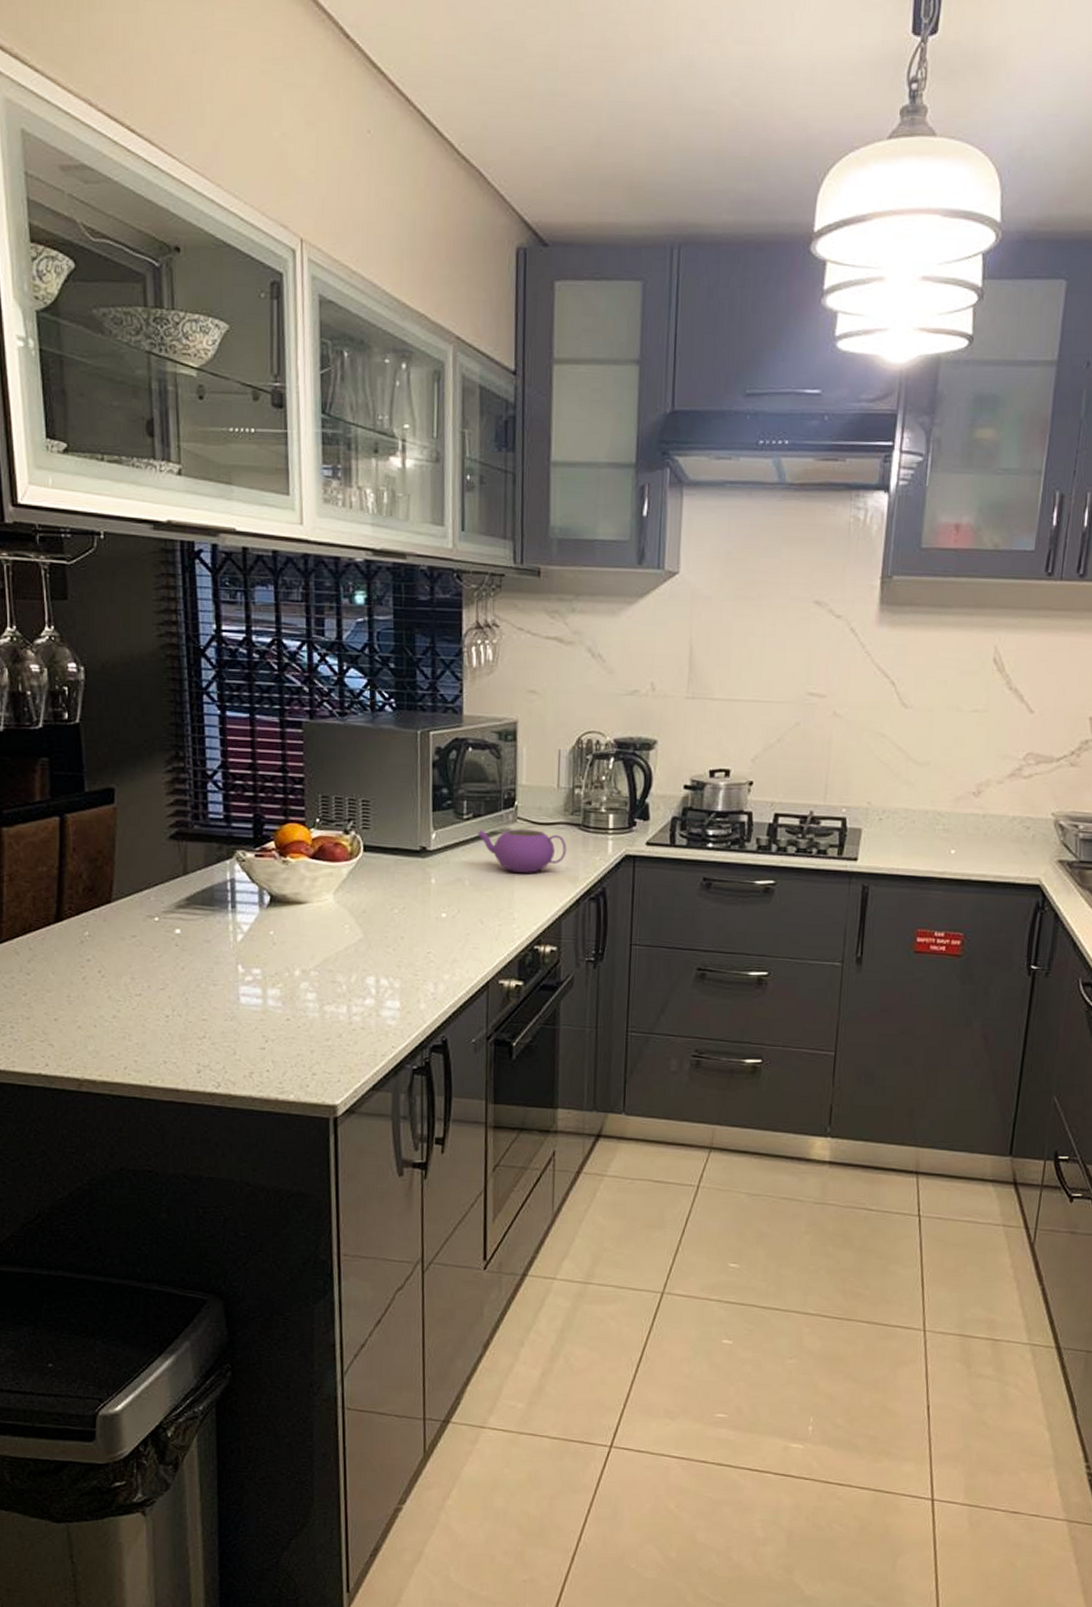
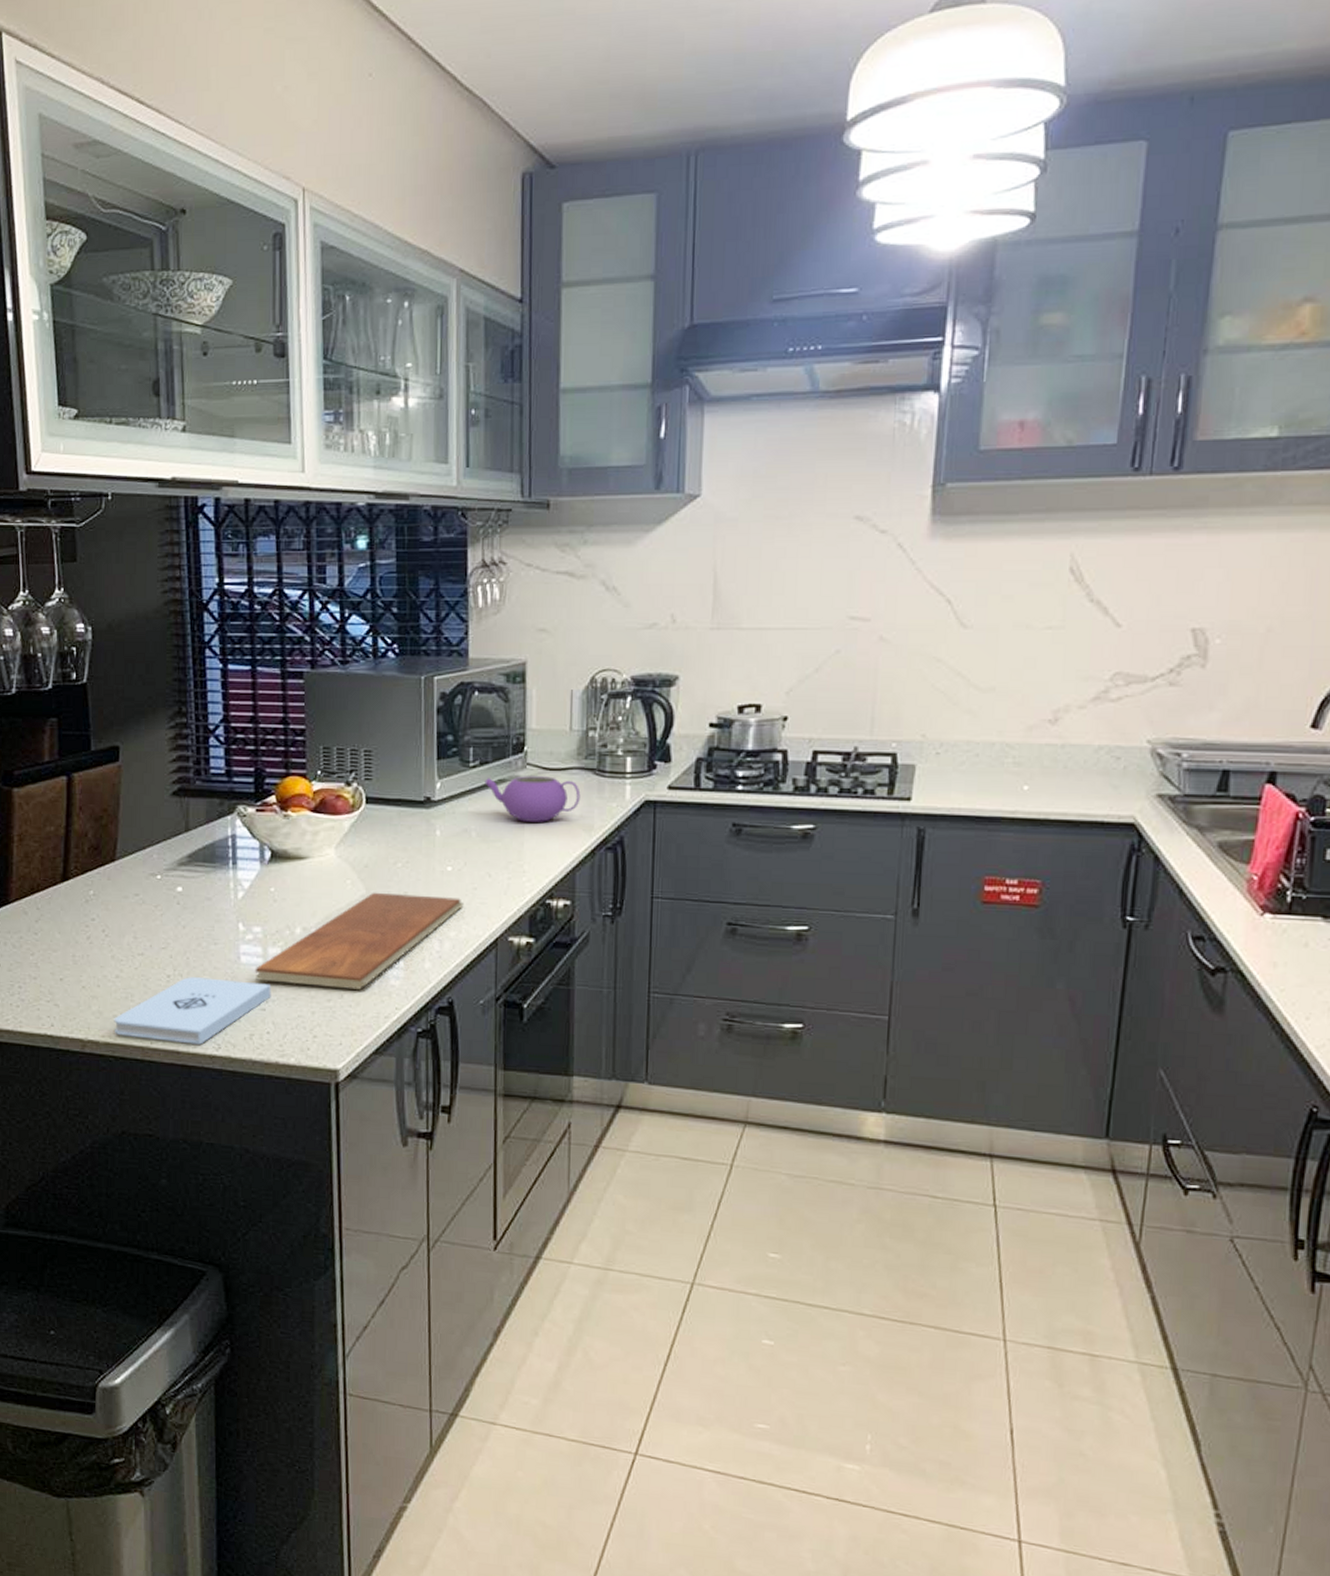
notepad: none [111,1017,271,1083] -> present [114,977,272,1045]
chopping board: none [254,936,457,1029] -> present [255,892,464,990]

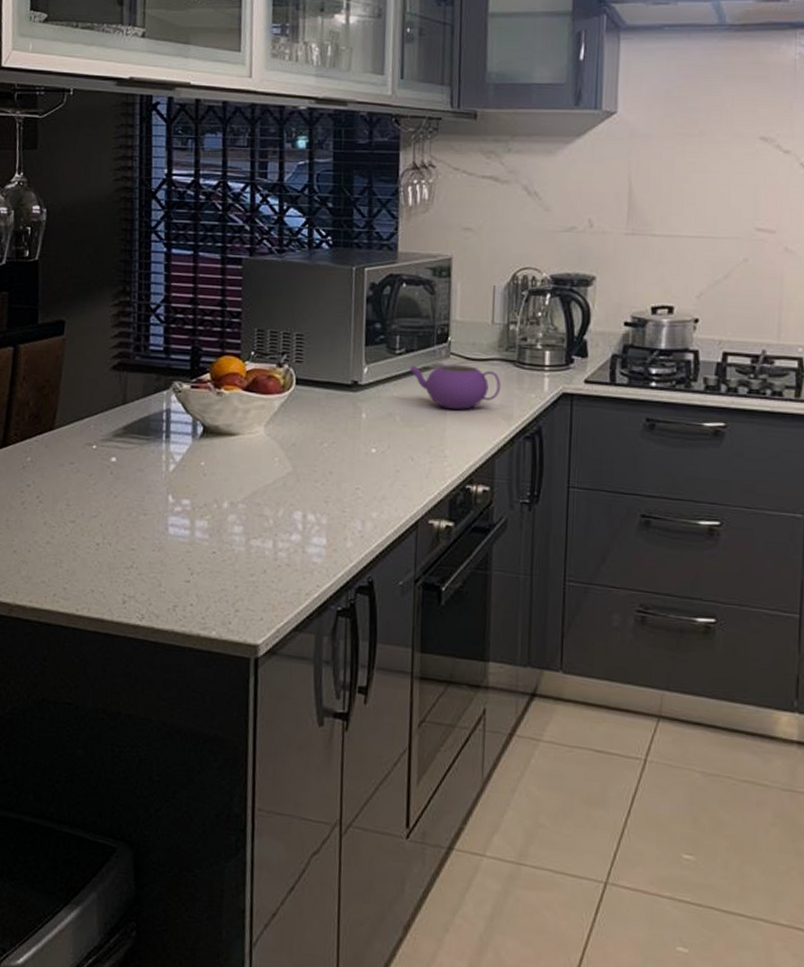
notepad: present [114,977,272,1045] -> none [42,546,197,614]
chopping board: present [255,892,464,990] -> none [181,470,387,566]

